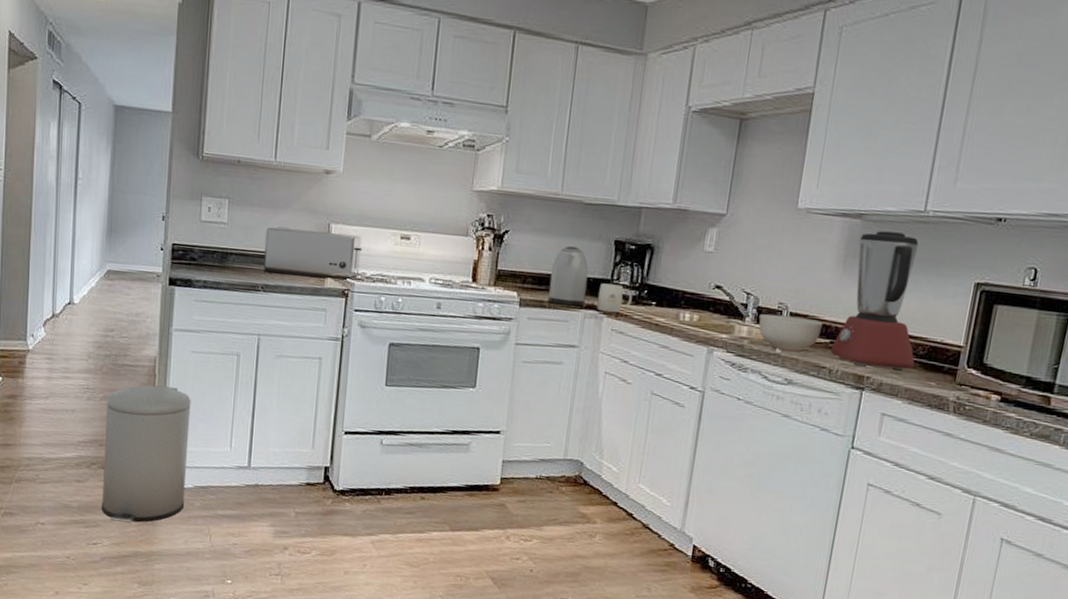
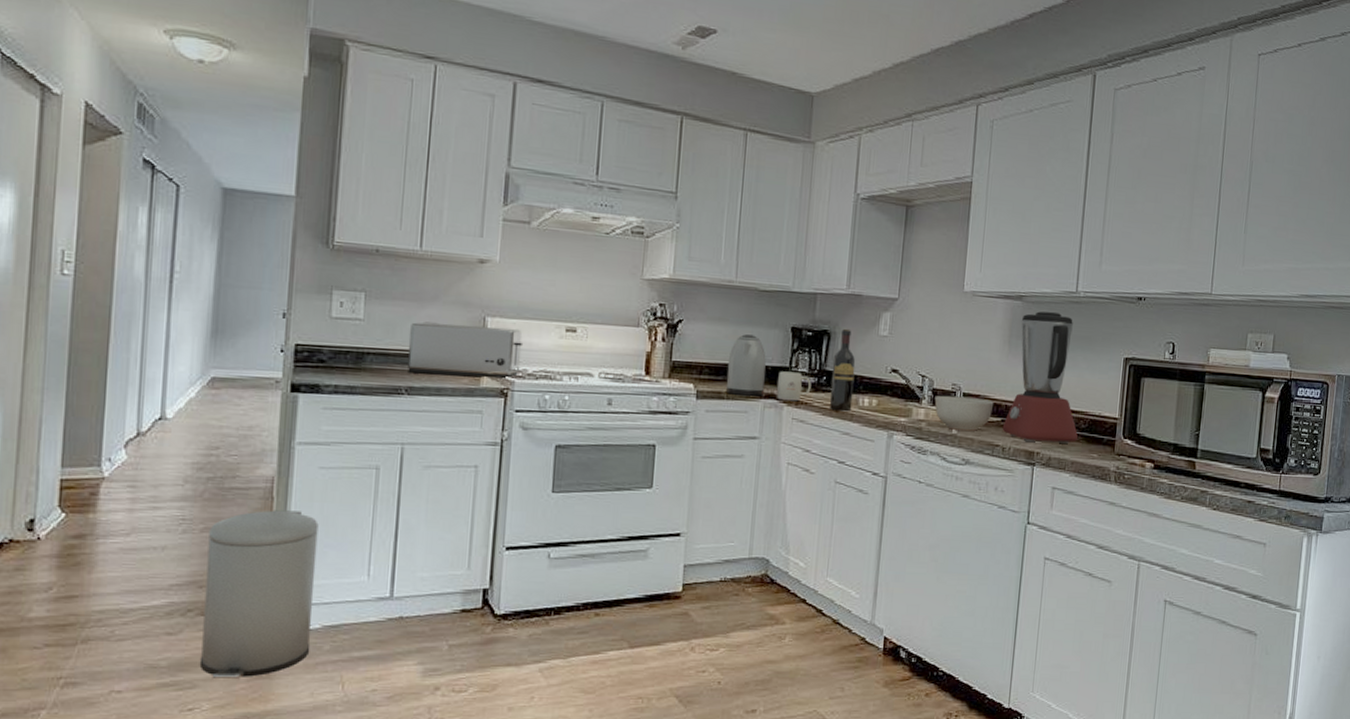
wine bottle: none [649,243,679,325] -> present [829,328,856,412]

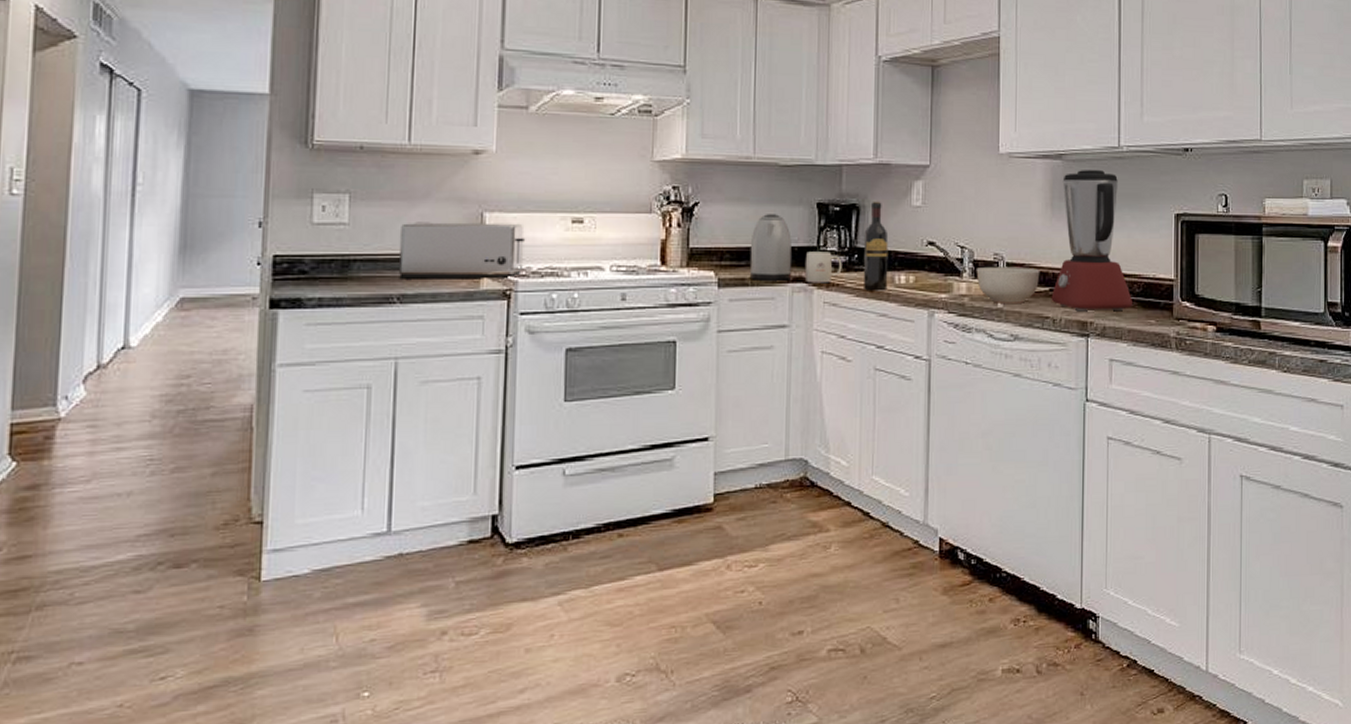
pedal bin: present [199,510,319,680] -> none [172,441,305,641]

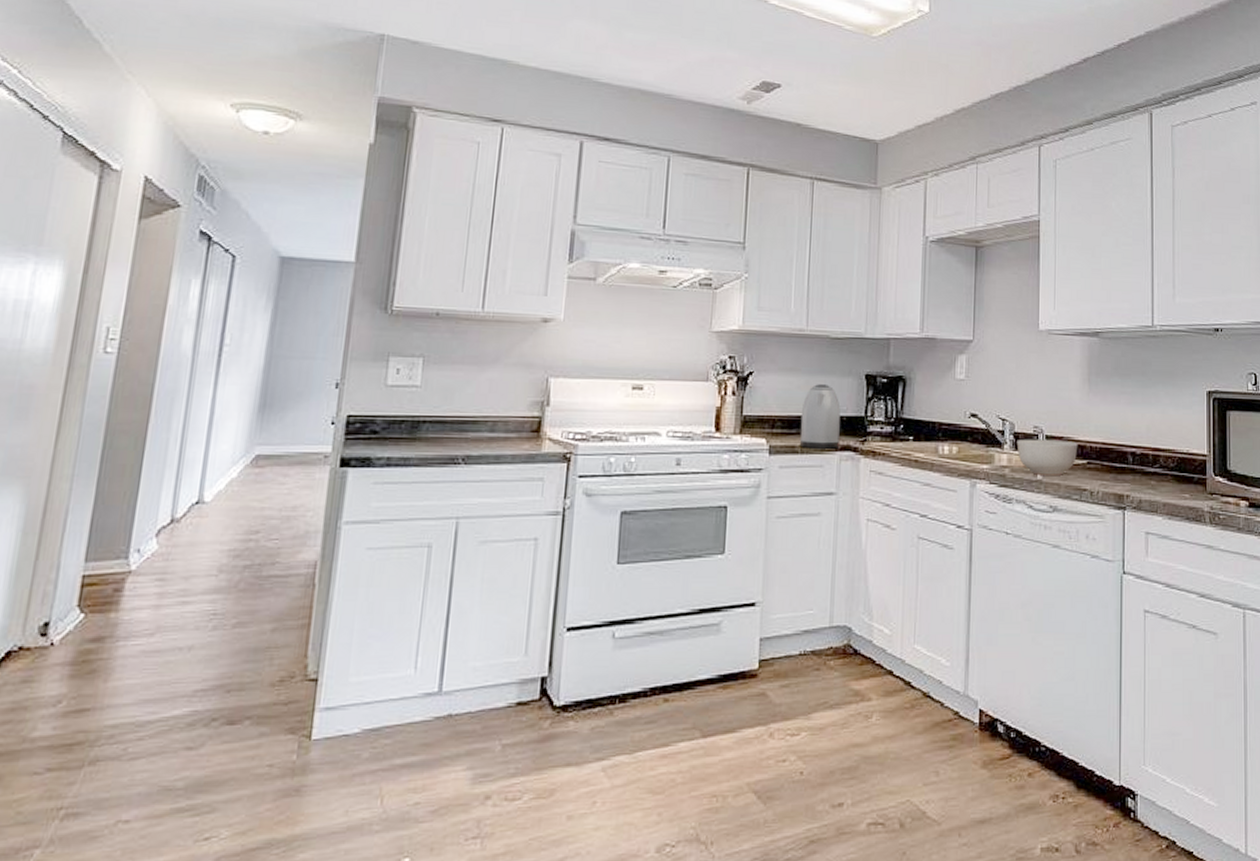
toaster: present [399,222,526,279] -> none [465,386,588,443]
mug: present [804,251,842,284] -> none [852,421,889,453]
wine bottle: present [863,201,889,291] -> none [908,373,933,461]
blender: present [1051,170,1132,312] -> none [1089,347,1167,486]

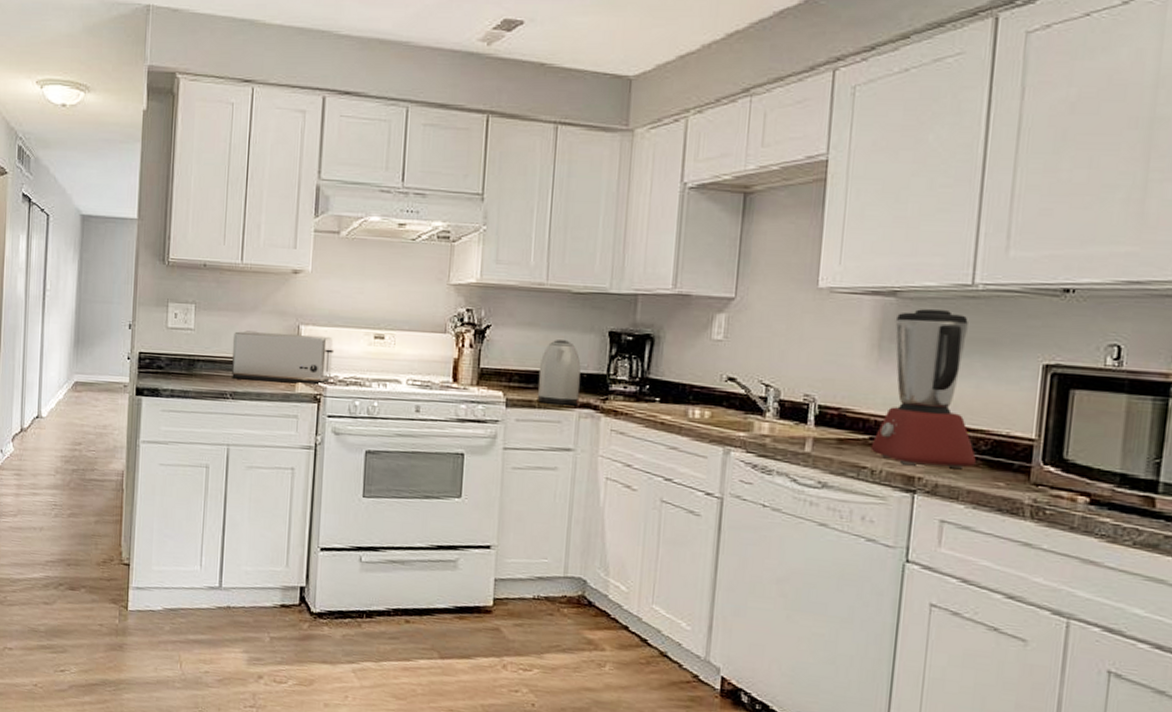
toaster: none [465,386,588,443] -> present [232,331,335,386]
bowl: present [1016,438,1078,477] -> none [781,407,860,451]
blender: none [1089,347,1167,486] -> present [870,309,976,470]

